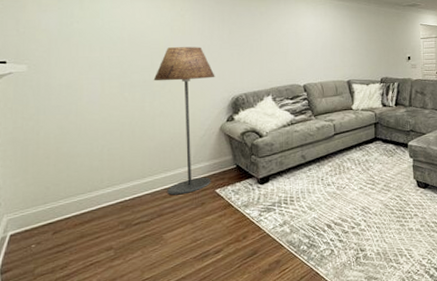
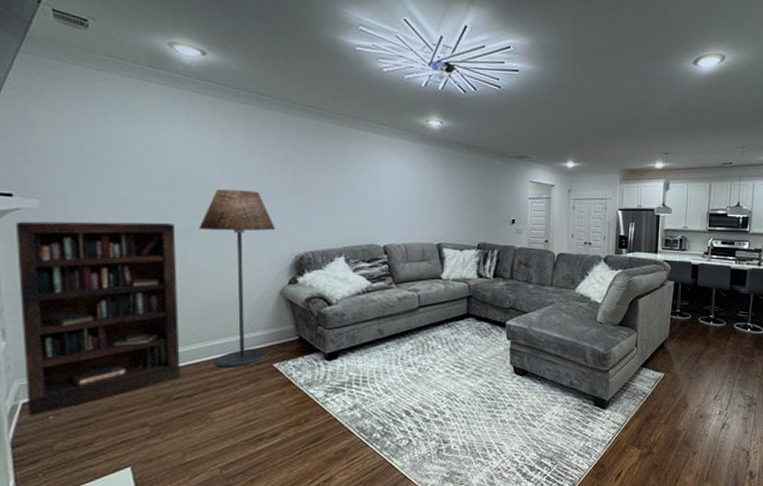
bookcase: none [8,76,139,246] -> present [15,221,180,416]

